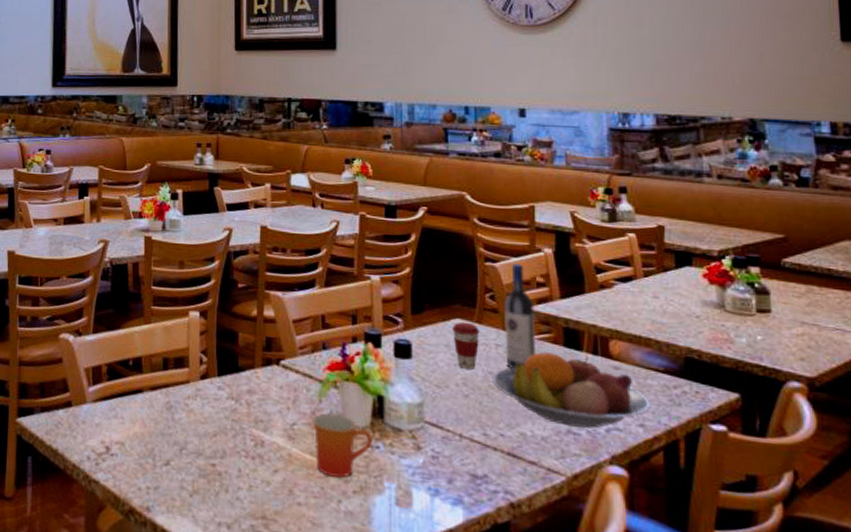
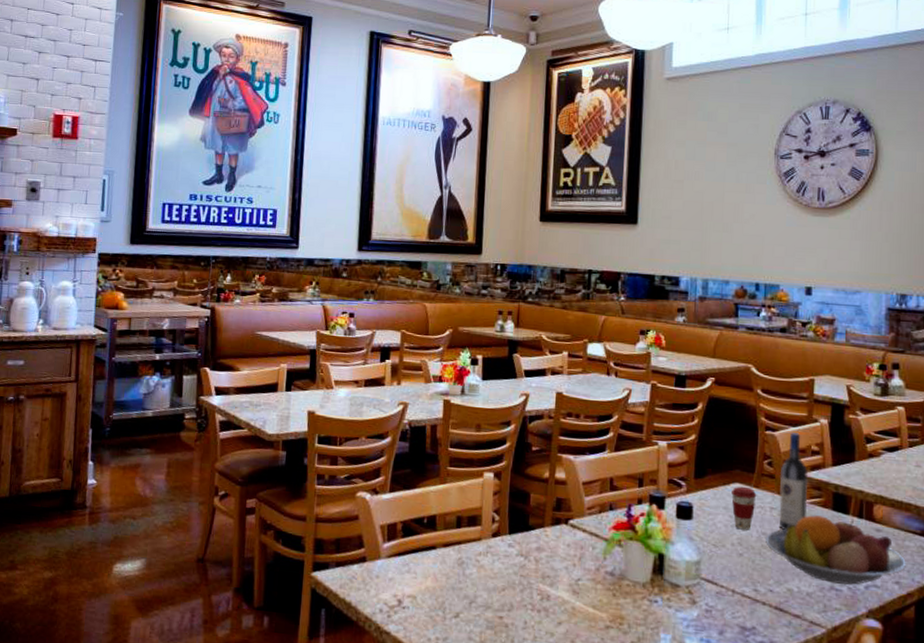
mug: present [312,412,372,479] -> none [596,569,651,630]

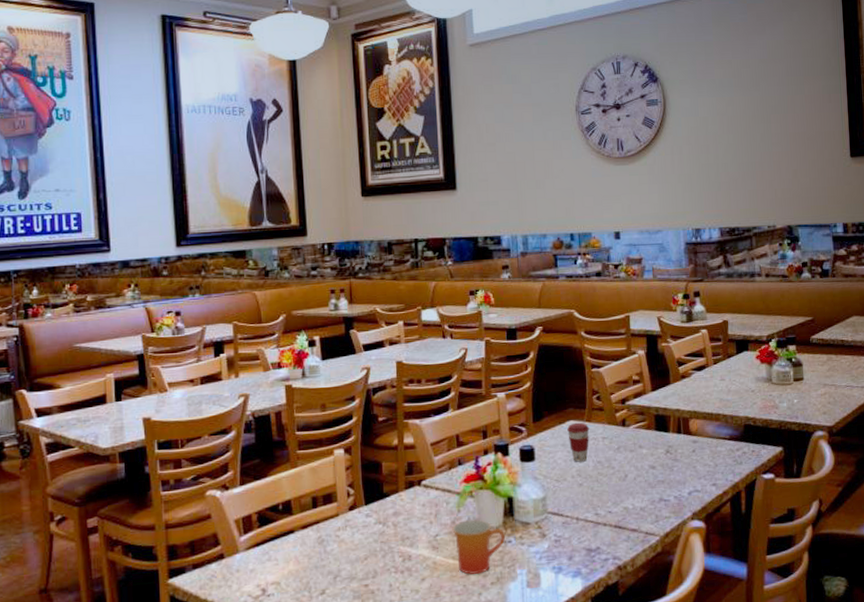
mug: none [596,569,651,630] -> present [452,519,505,575]
fruit bowl: present [766,515,906,586] -> none [601,435,720,495]
wine bottle: present [779,432,809,530] -> none [607,366,634,456]

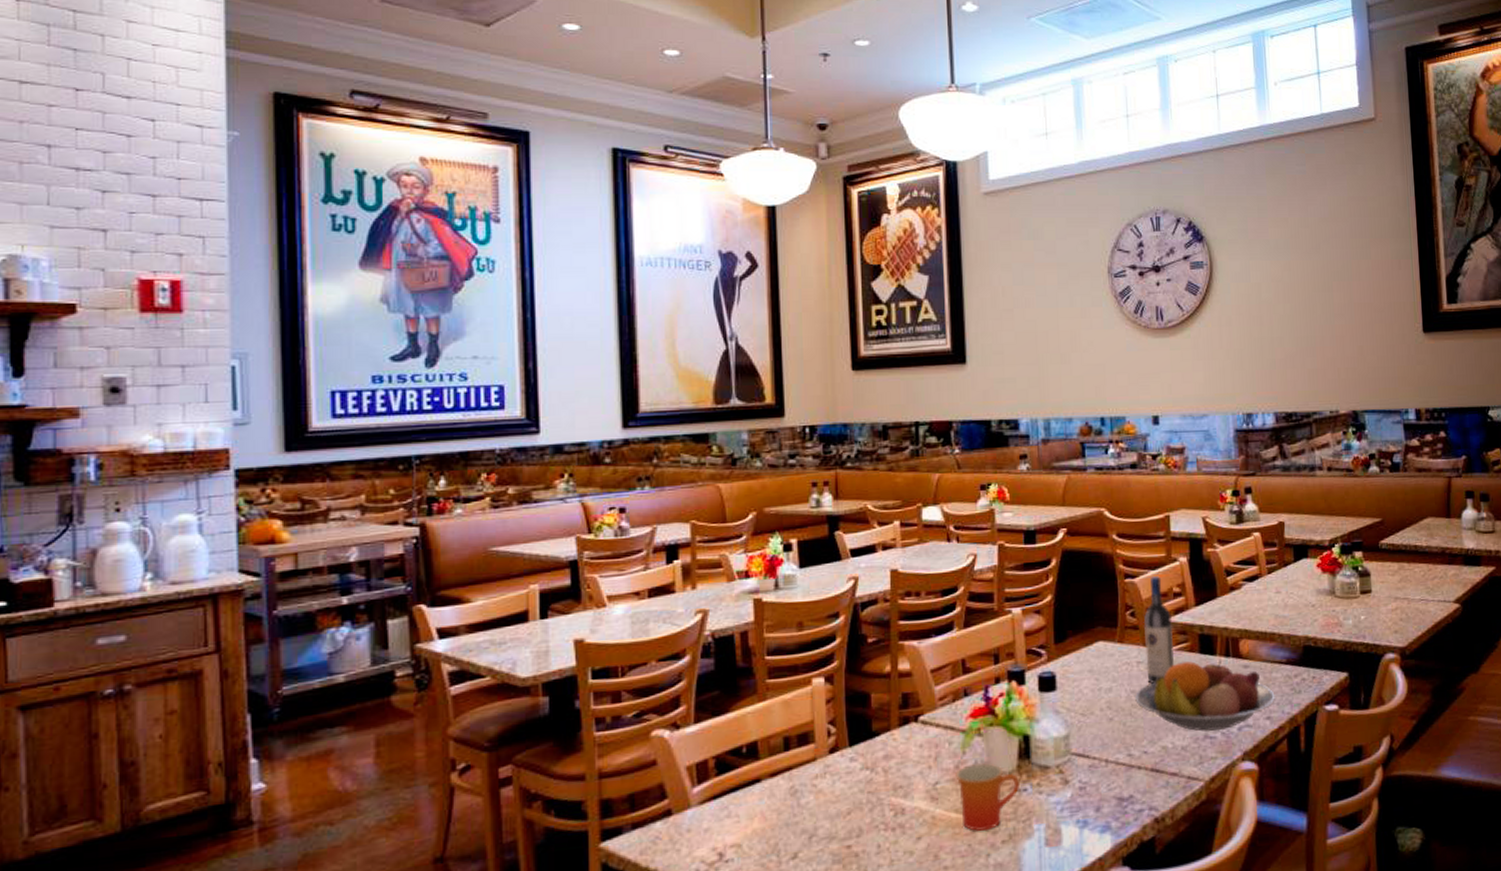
coffee cup: present [567,422,590,462] -> none [1095,643,1122,692]
fruit bowl: none [601,435,720,495] -> present [1135,659,1275,731]
wine bottle: none [607,366,634,456] -> present [1143,576,1174,684]

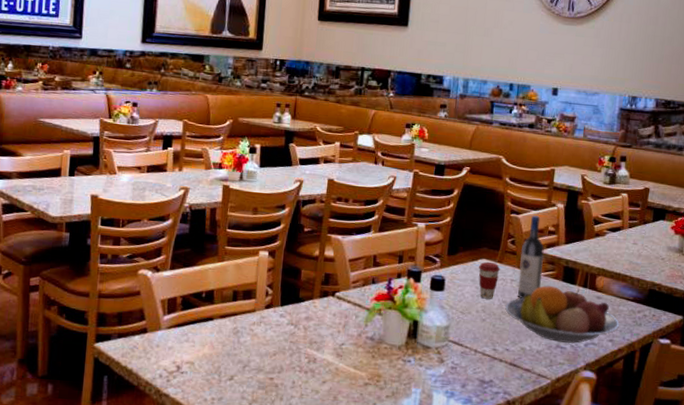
mug: present [955,762,1019,832] -> none [357,334,406,387]
coffee cup: none [1095,643,1122,692] -> present [479,262,500,299]

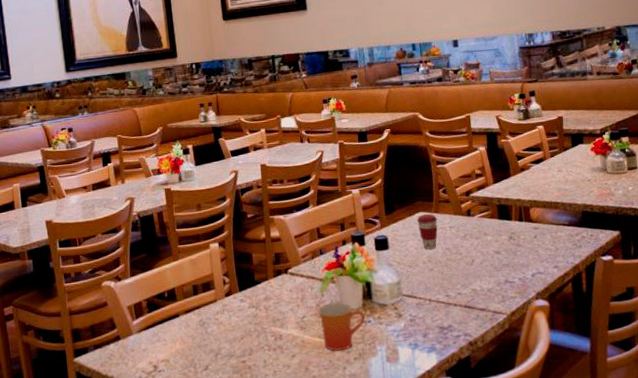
mug: none [357,334,406,387] -> present [317,302,365,351]
fruit bowl: present [505,285,619,344] -> none [449,223,561,278]
wine bottle: present [517,215,545,299] -> none [453,162,479,243]

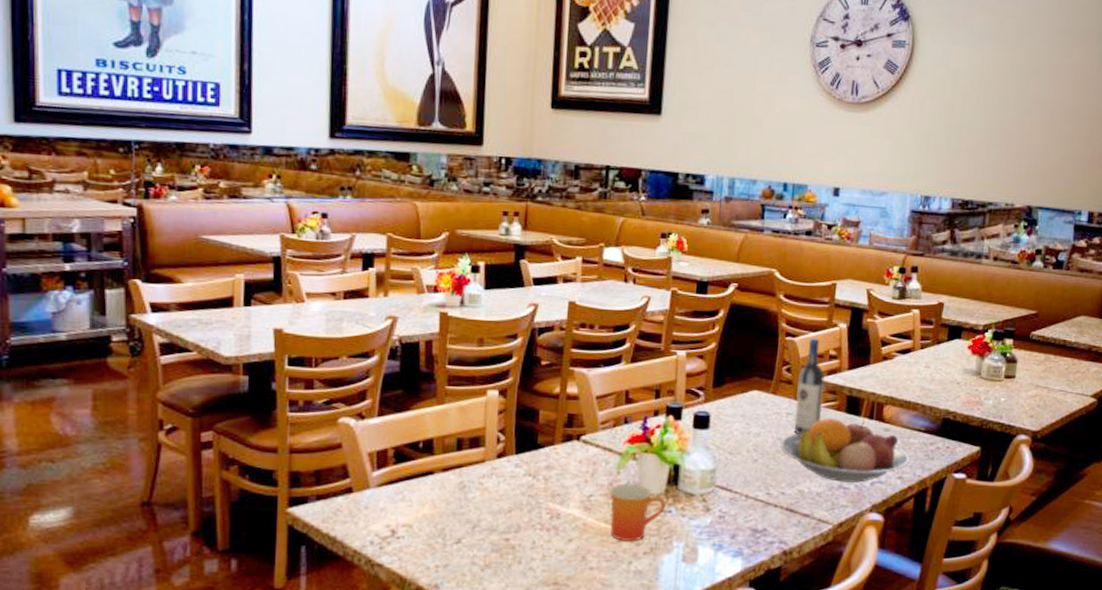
coffee cup: present [417,213,438,250] -> none [749,393,774,437]
fruit bowl: none [449,223,561,278] -> present [780,418,910,484]
wine bottle: none [453,162,479,243] -> present [794,338,825,434]

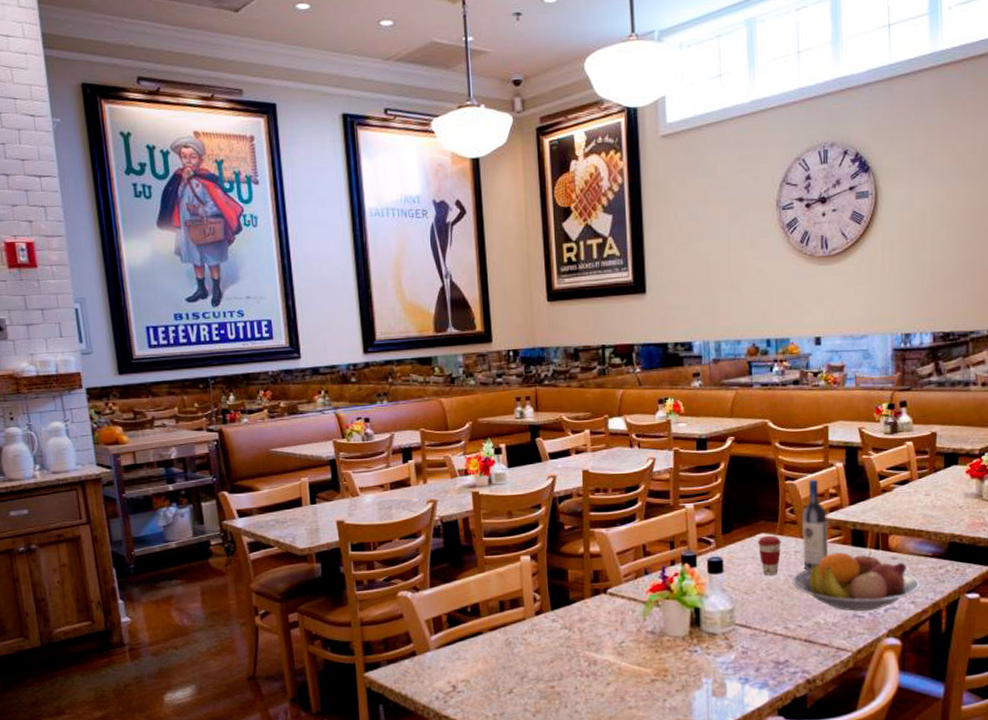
mug: present [608,482,665,542] -> none [638,627,691,682]
coffee cup: none [749,393,774,437] -> present [758,535,782,575]

